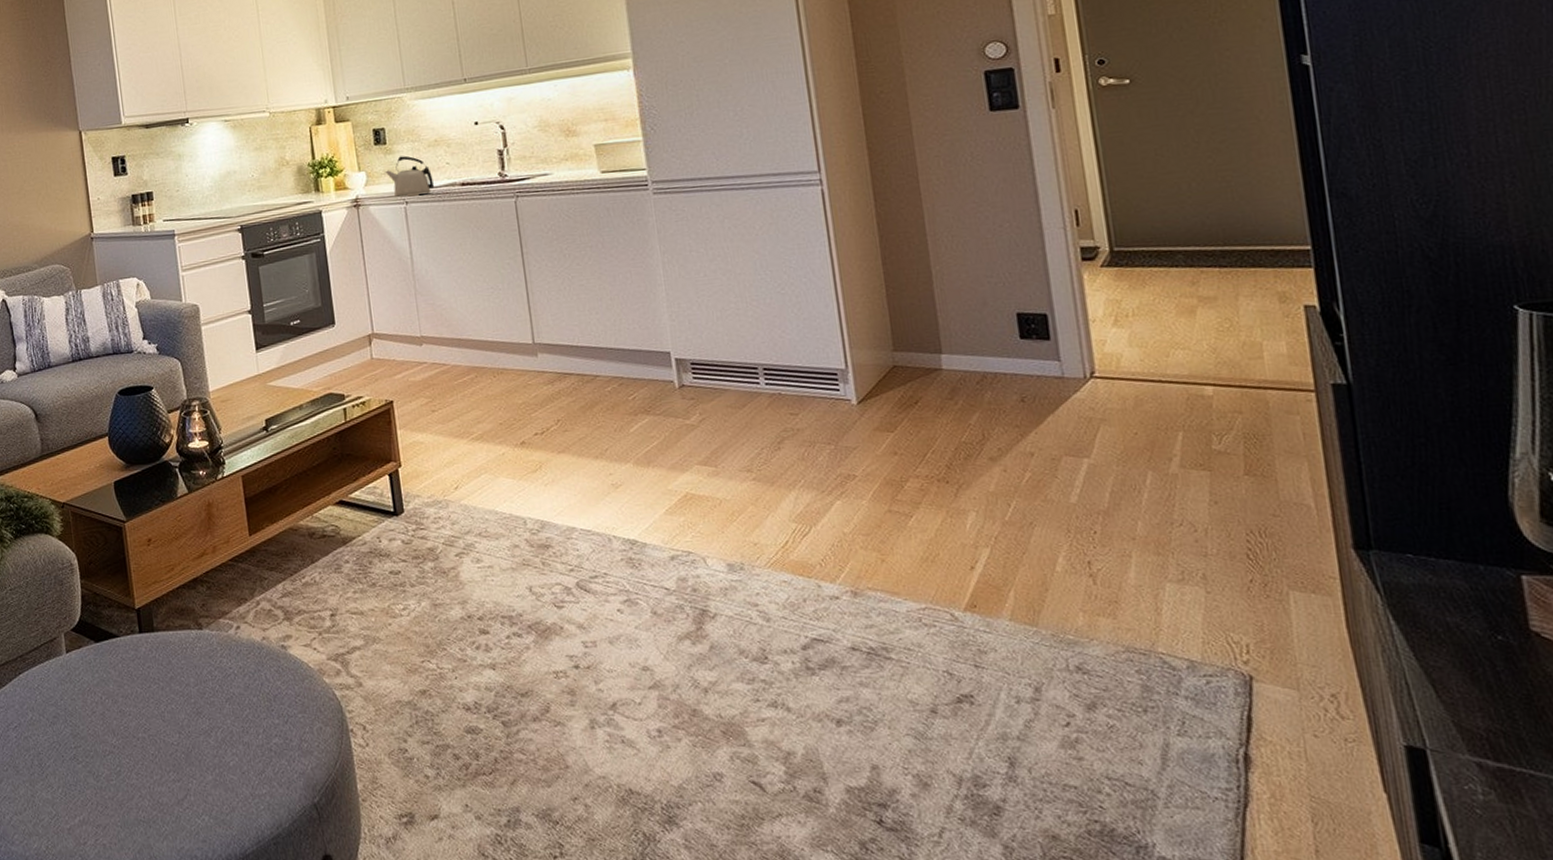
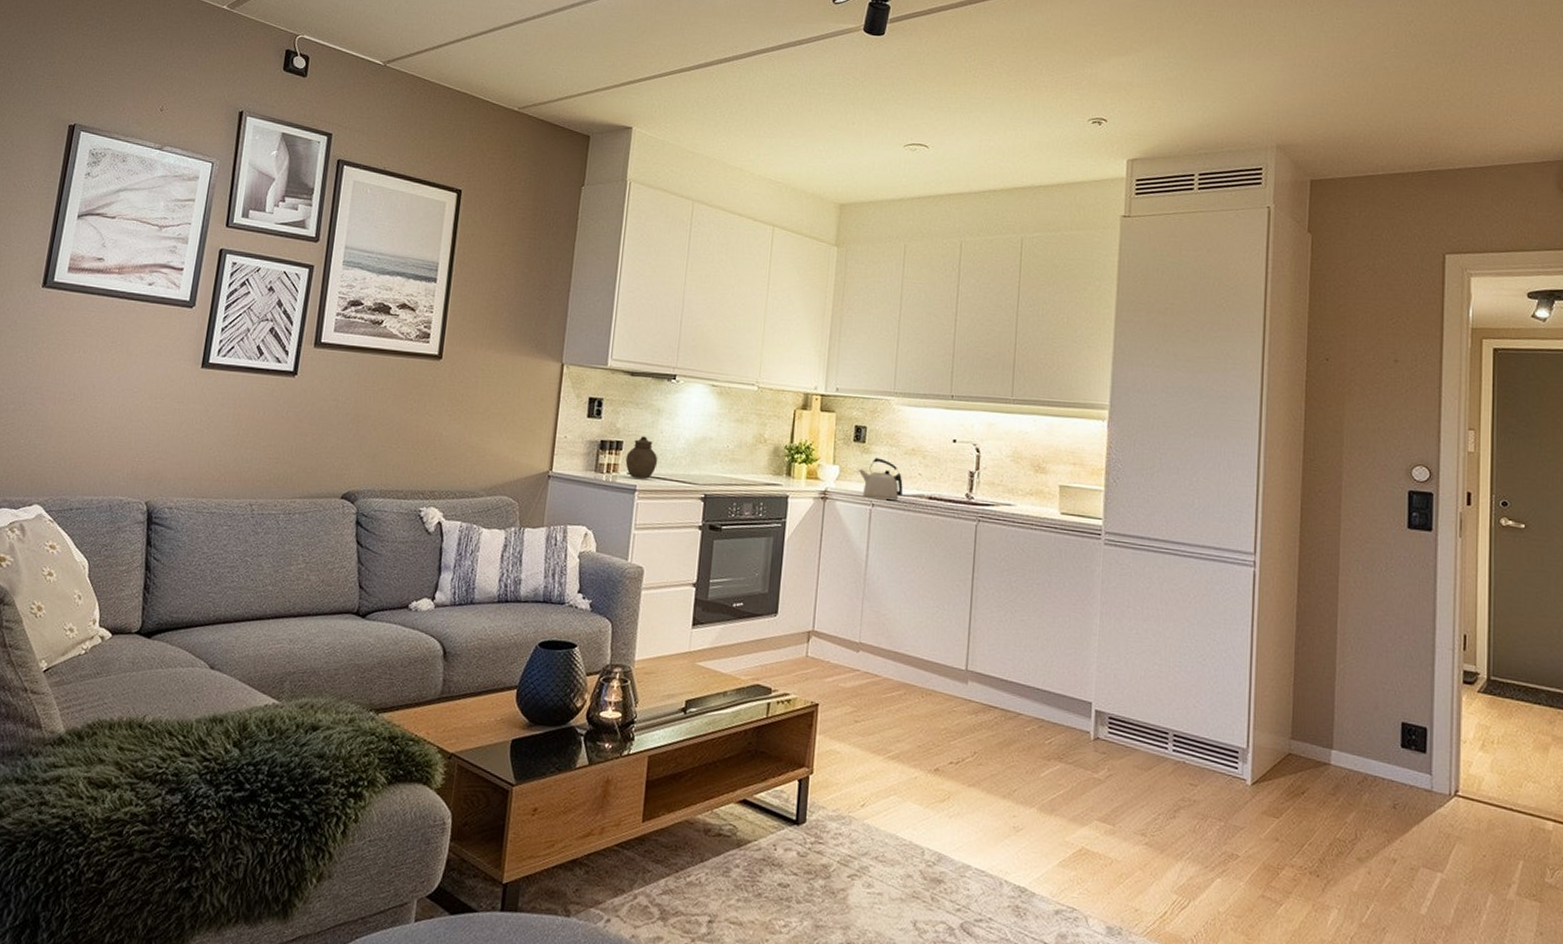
jar: none [158,182,190,224] -> present [625,436,658,479]

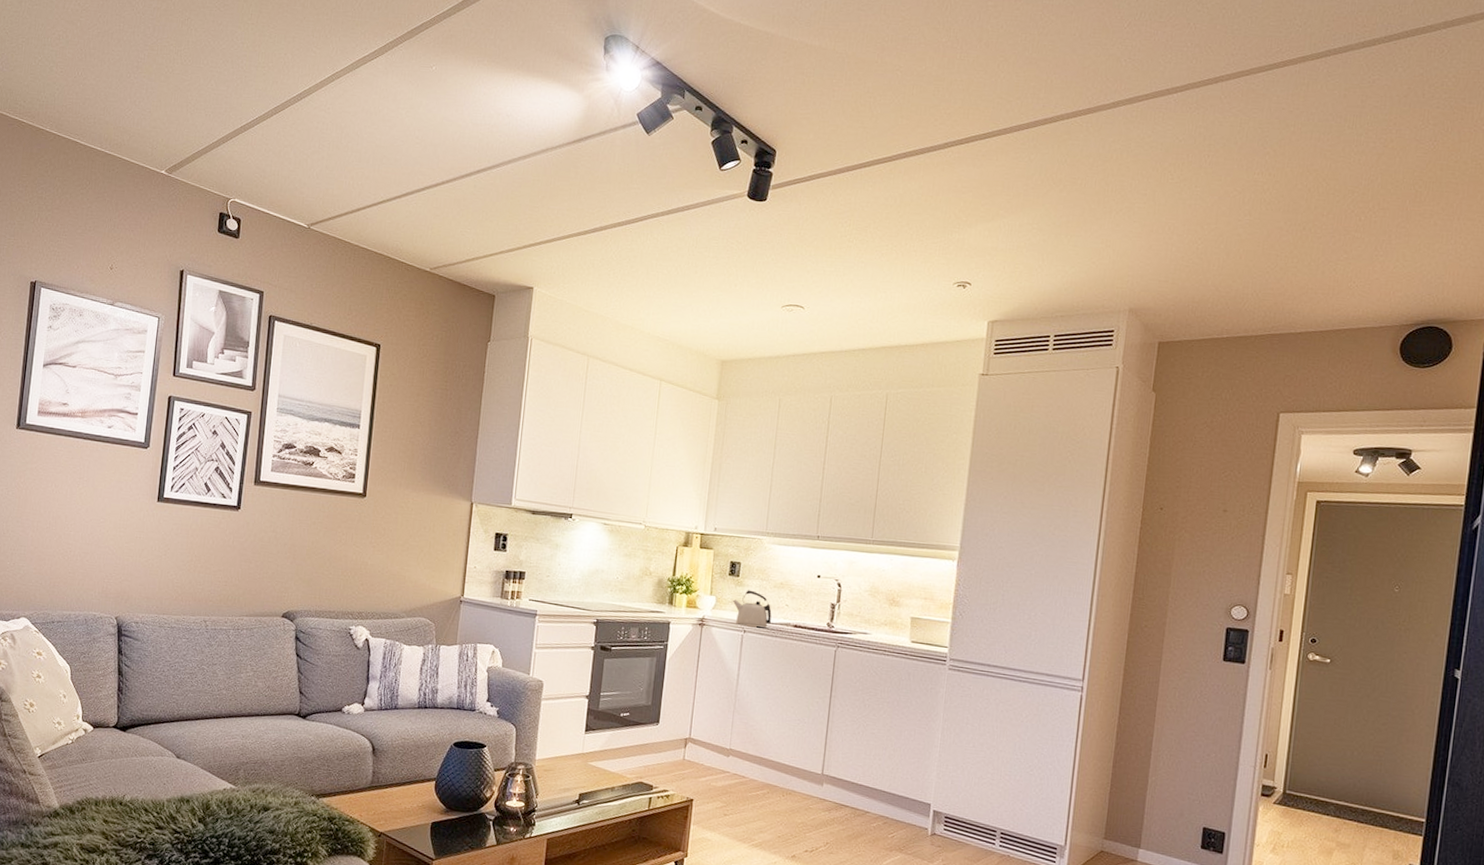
jar: present [625,436,658,479] -> none [527,567,556,605]

